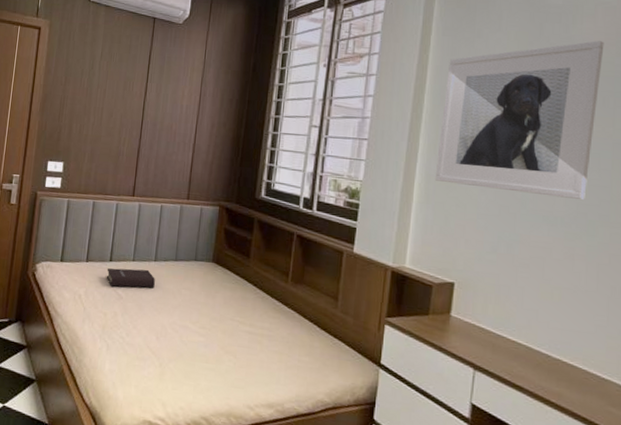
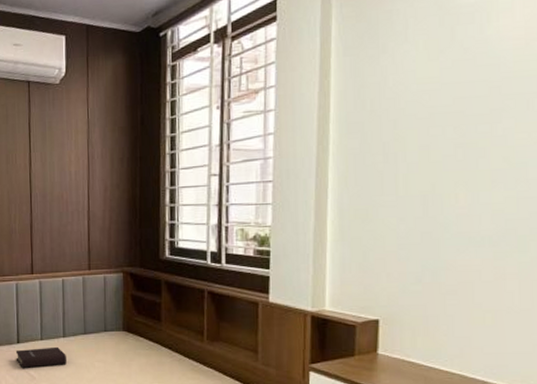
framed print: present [434,41,604,201] -> none [348,37,525,216]

